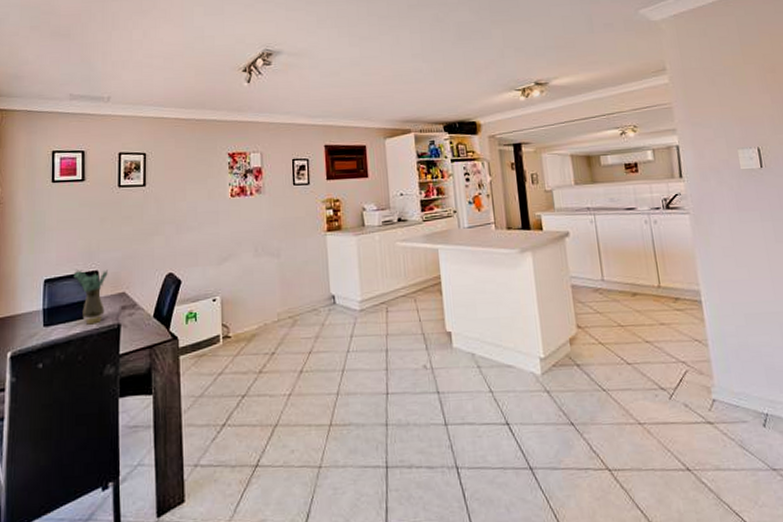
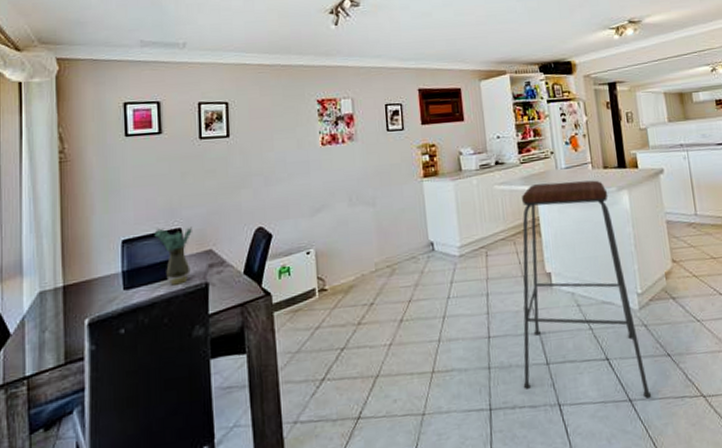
bar stool: none [420,240,553,467] -> present [521,180,651,398]

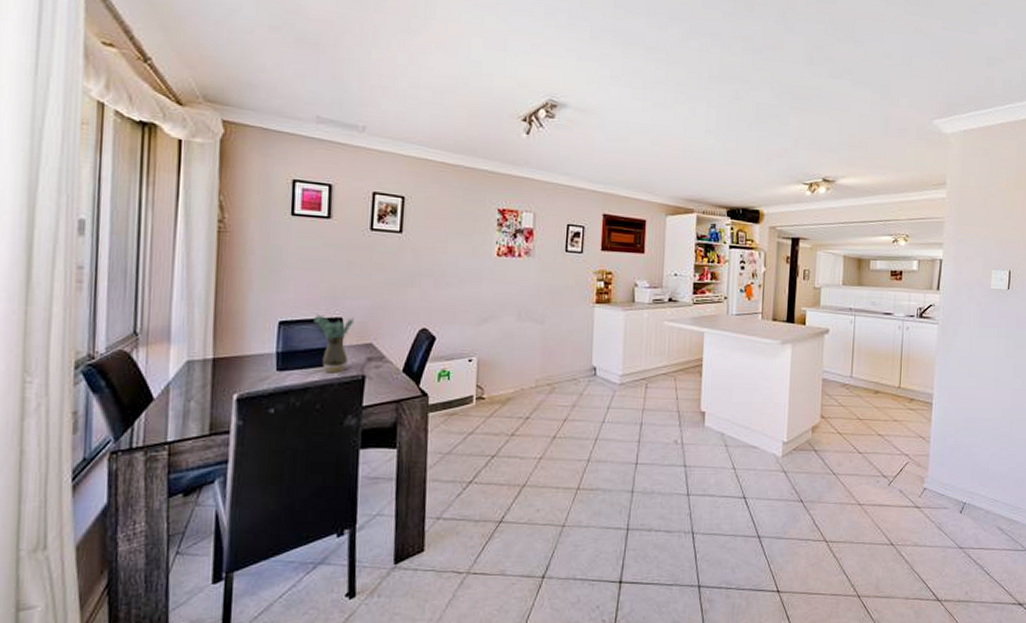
bar stool: present [521,180,651,398] -> none [662,326,778,537]

